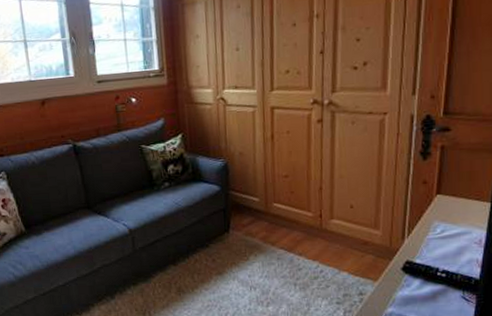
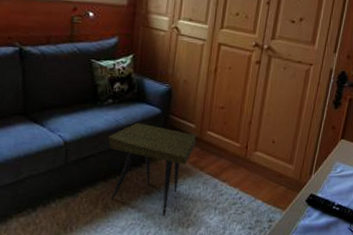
side table: none [171,202,263,296] -> present [108,122,197,217]

